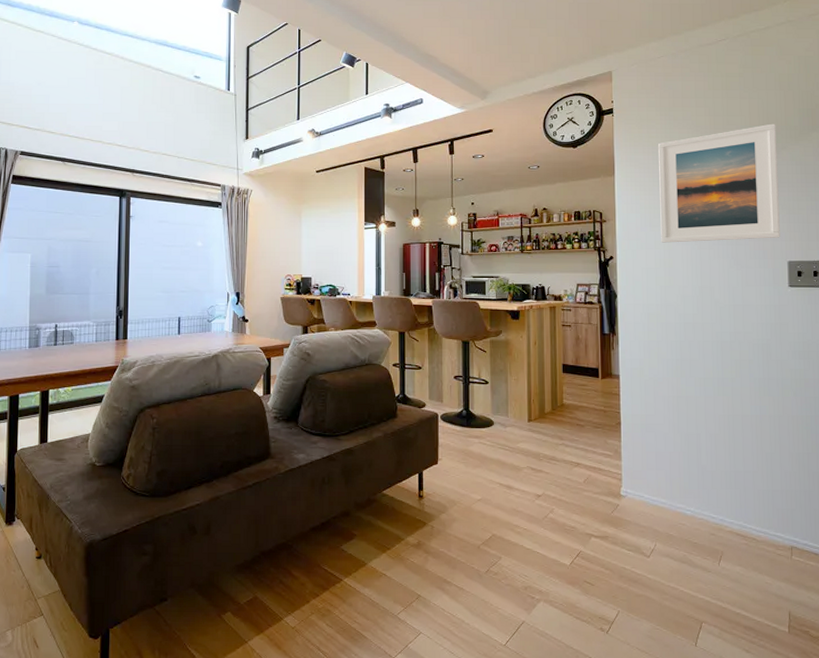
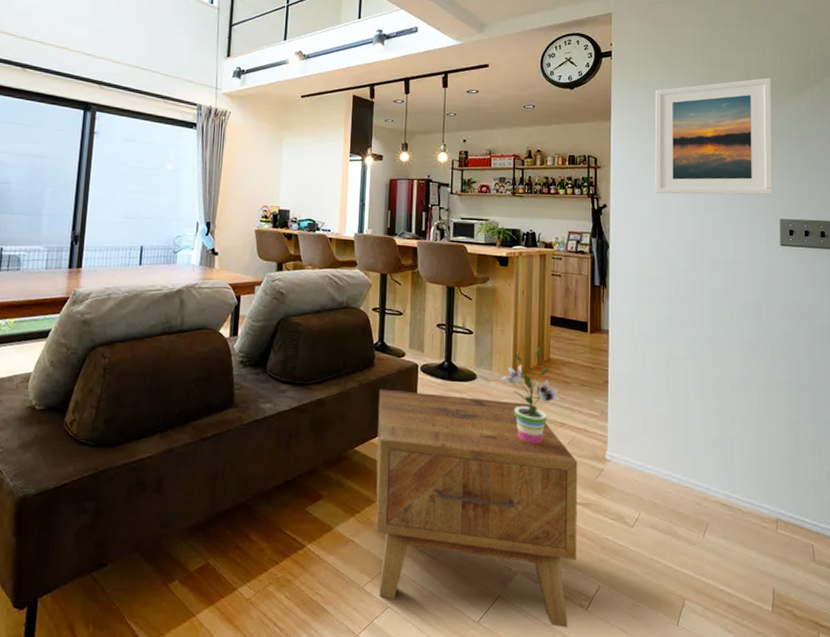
side table: none [402,437,596,650] -> present [376,389,578,628]
potted plant: none [517,393,576,483] -> present [501,346,561,444]

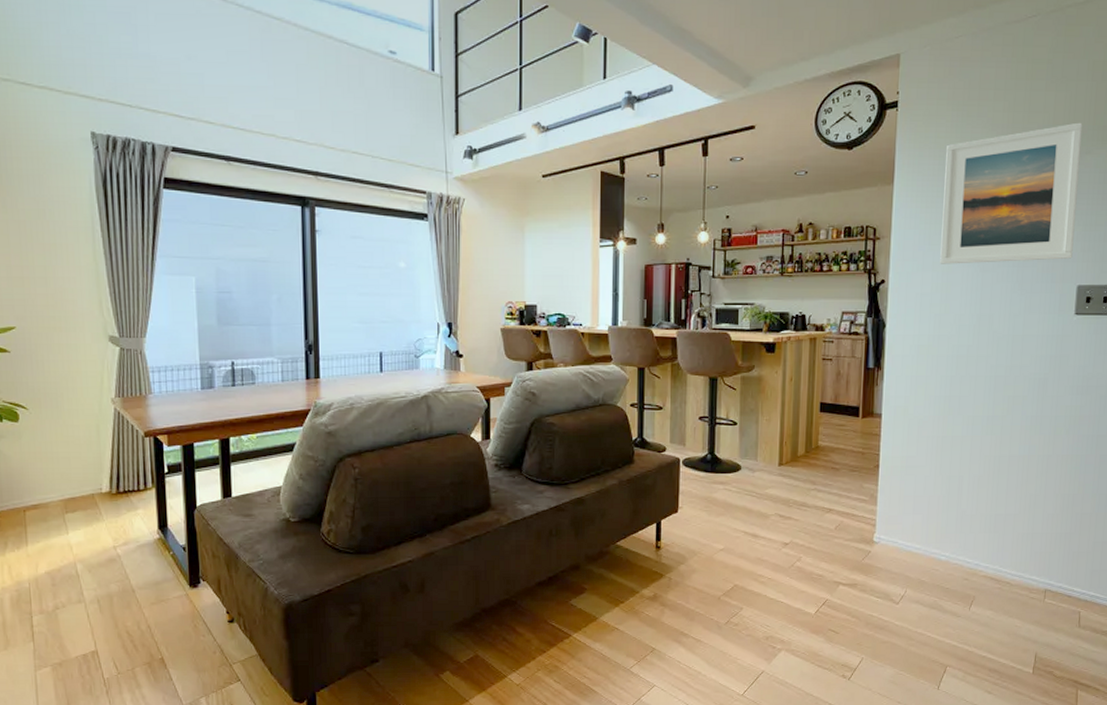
side table: present [376,389,578,628] -> none [639,484,845,697]
potted plant: present [501,346,561,444] -> none [766,434,829,530]

